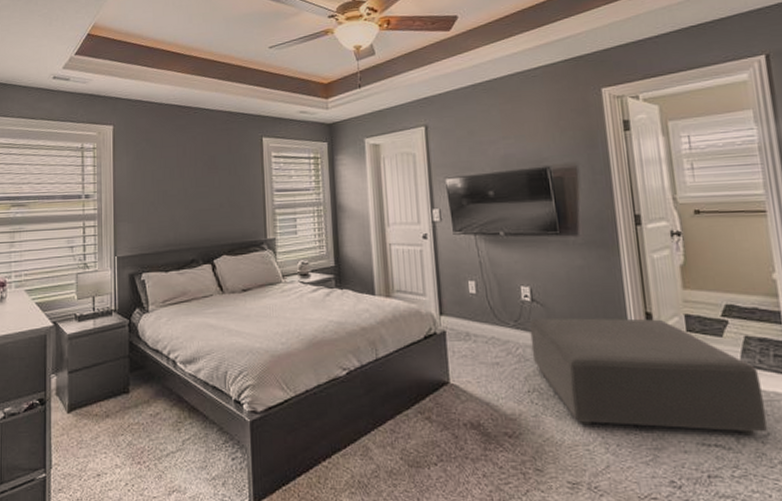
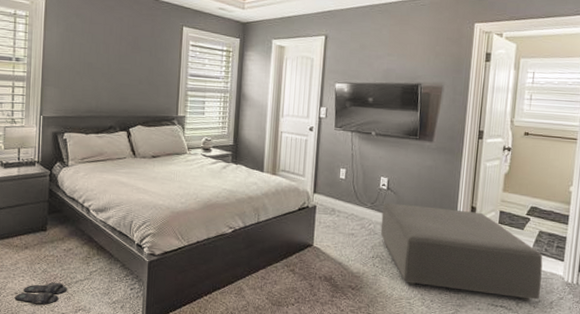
slippers: none [97,457,157,488] -> present [14,282,67,305]

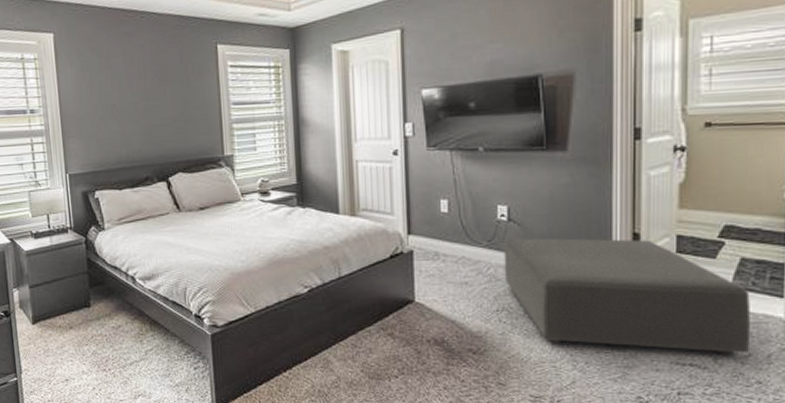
slippers: present [14,282,67,305] -> none [65,365,122,392]

